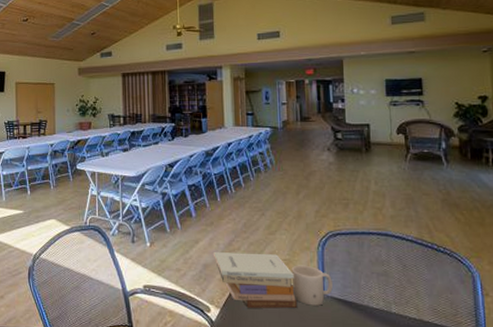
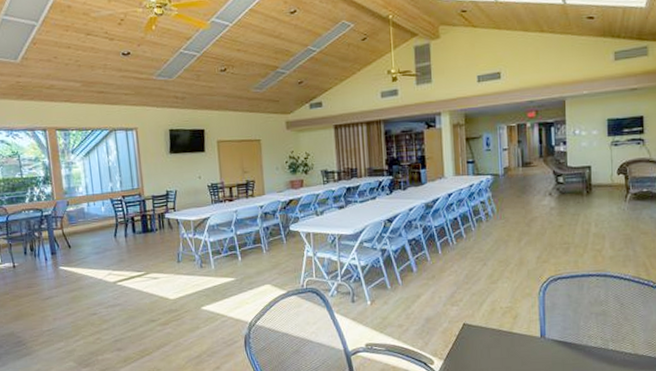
books: present [212,251,298,309] -> none [435,302,520,357]
mug: present [291,265,333,306] -> none [513,311,553,350]

